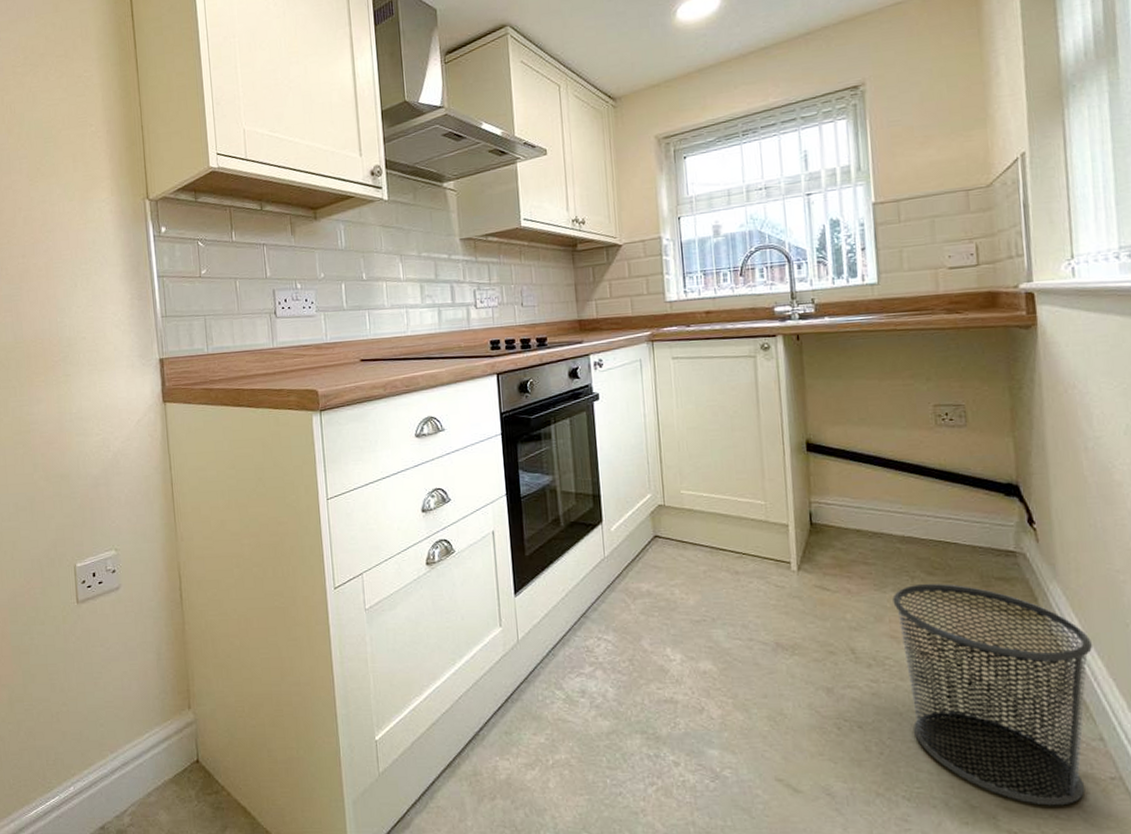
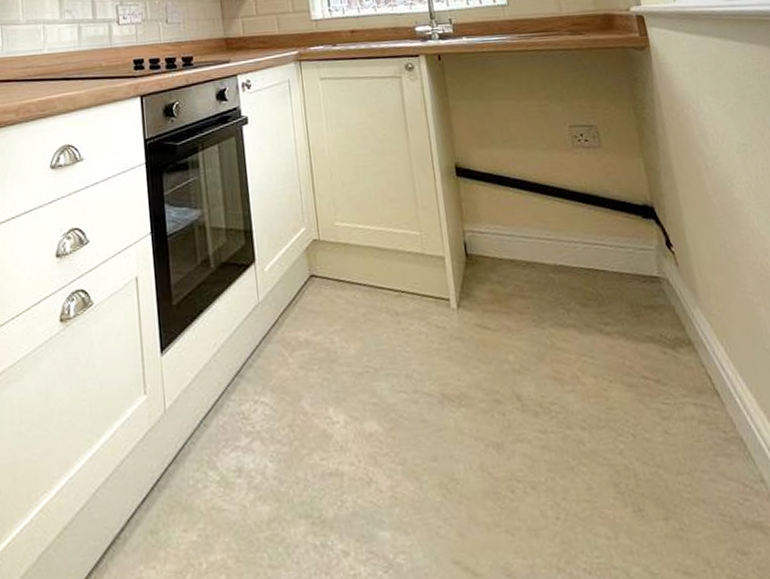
waste bin: present [892,583,1093,806] -> none [551,315,756,565]

